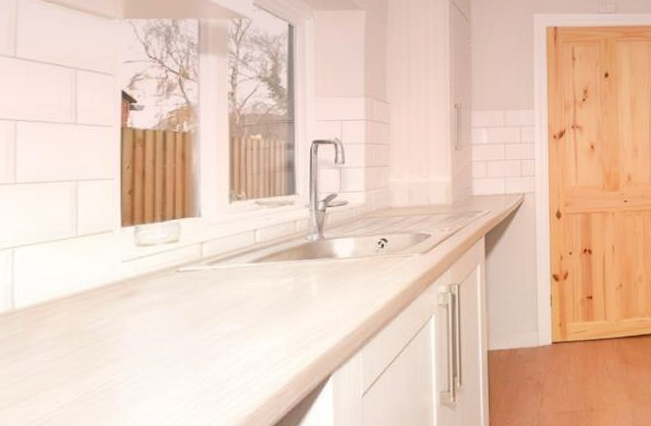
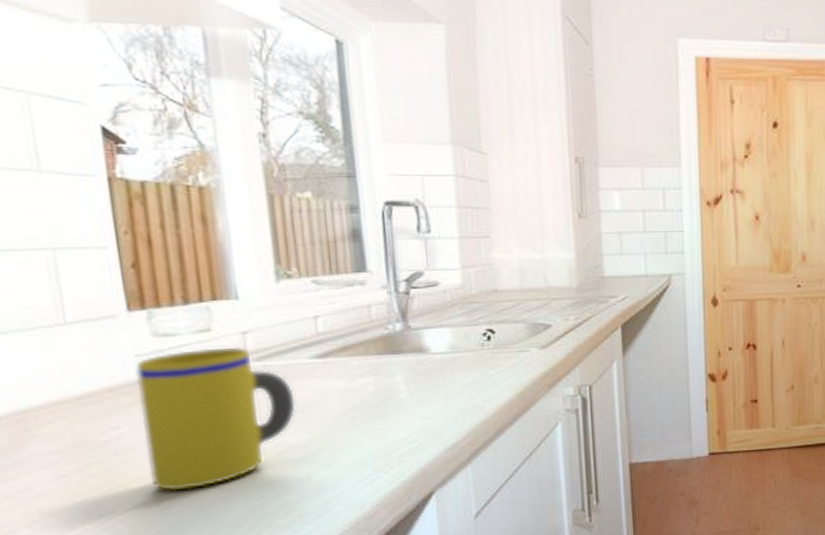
mug: none [121,254,233,371] -> present [135,347,296,492]

